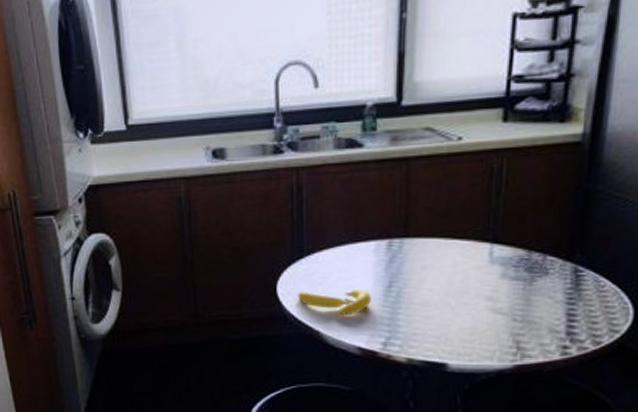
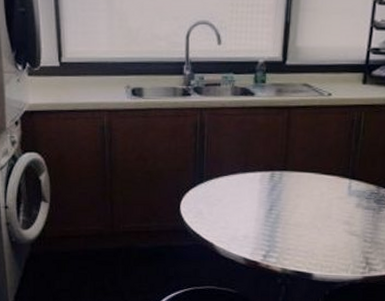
banana: present [297,288,371,316] -> none [197,210,256,232]

